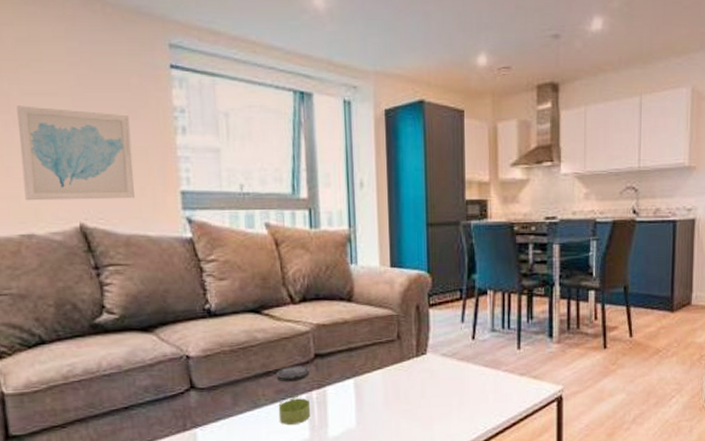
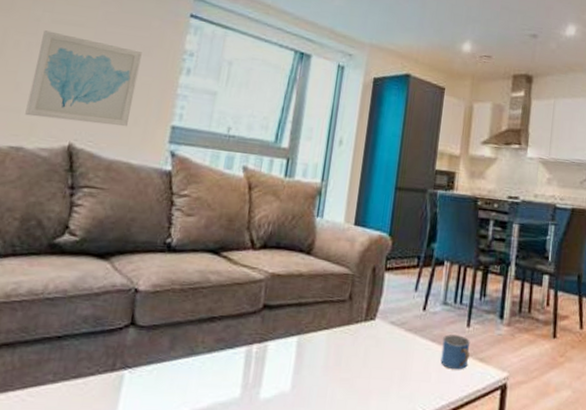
jar: present [276,365,311,425] -> none [212,314,255,379]
mug: none [495,358,523,390] -> present [440,334,471,370]

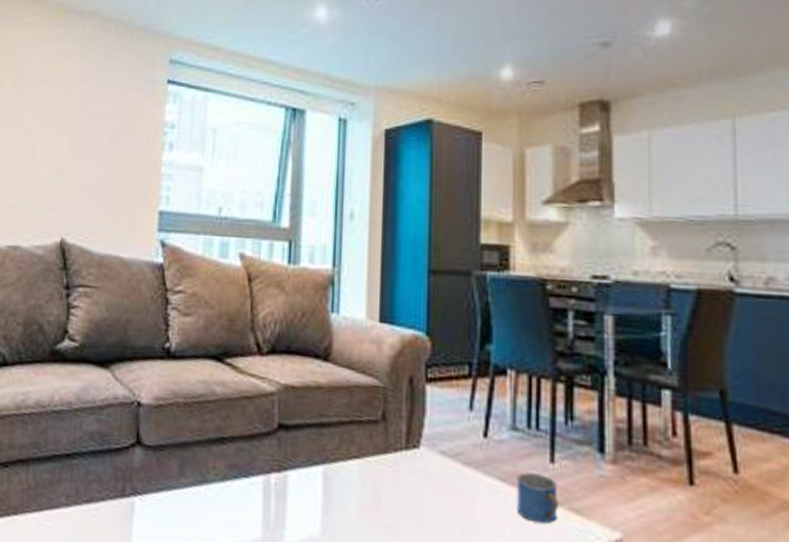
wall art: present [25,30,142,127] -> none [19,118,122,216]

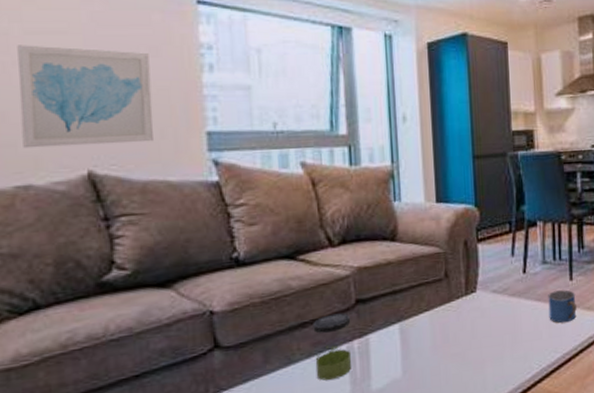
wall art: none [19,118,122,216] -> present [17,45,154,149]
jar: none [228,434,271,516] -> present [313,313,352,381]

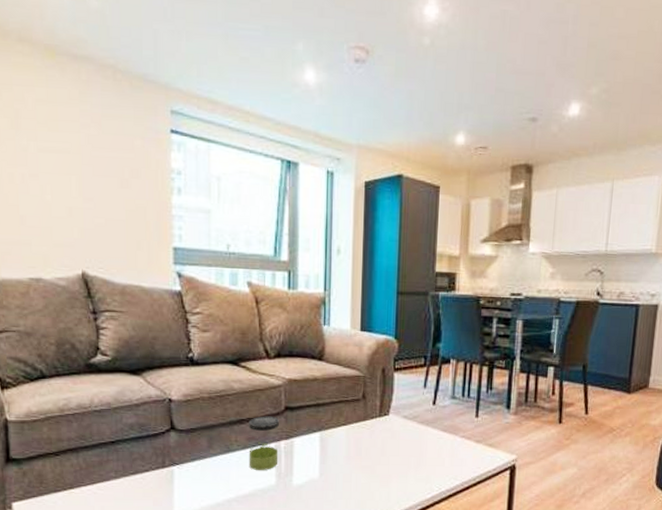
wall art: present [17,45,154,149] -> none [33,160,133,252]
mug: present [548,289,577,323] -> none [452,425,480,455]

